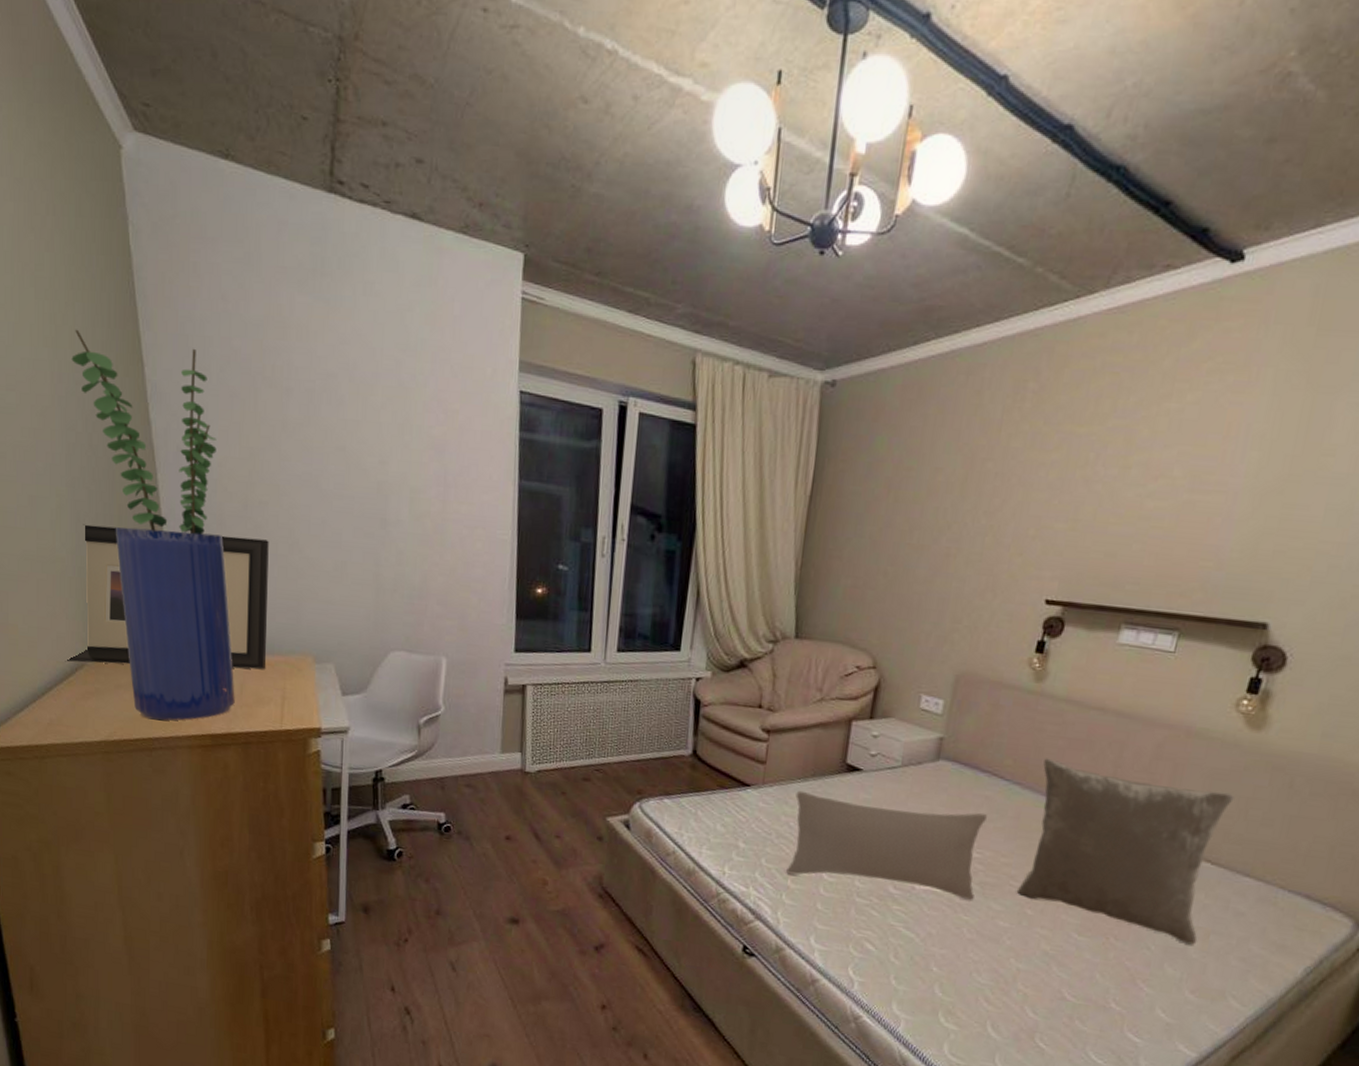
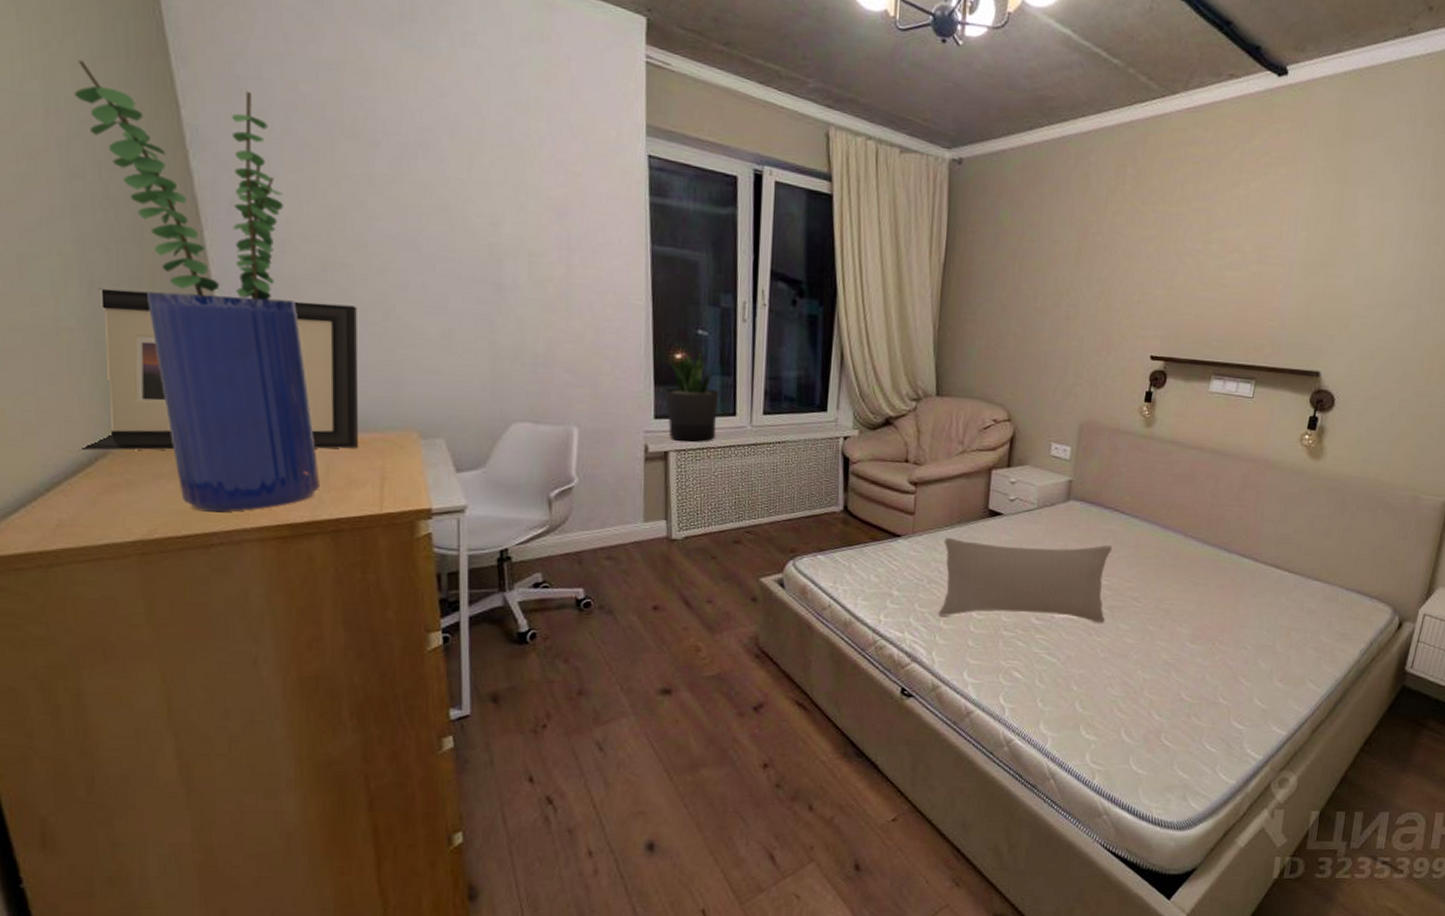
planter: none [525,581,577,677] -> present [665,346,720,442]
pillow: present [1017,758,1235,945] -> none [1140,493,1303,642]

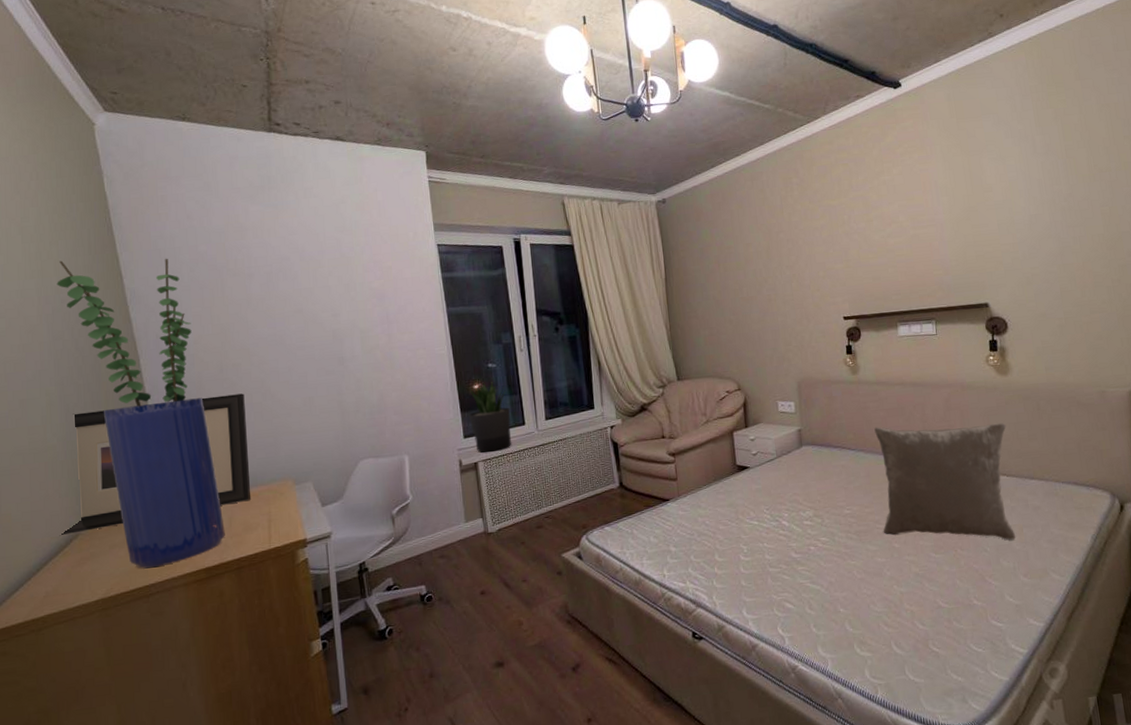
pillow: present [938,537,1112,623] -> none [705,479,855,563]
pillow: none [1140,493,1303,642] -> present [874,422,1016,540]

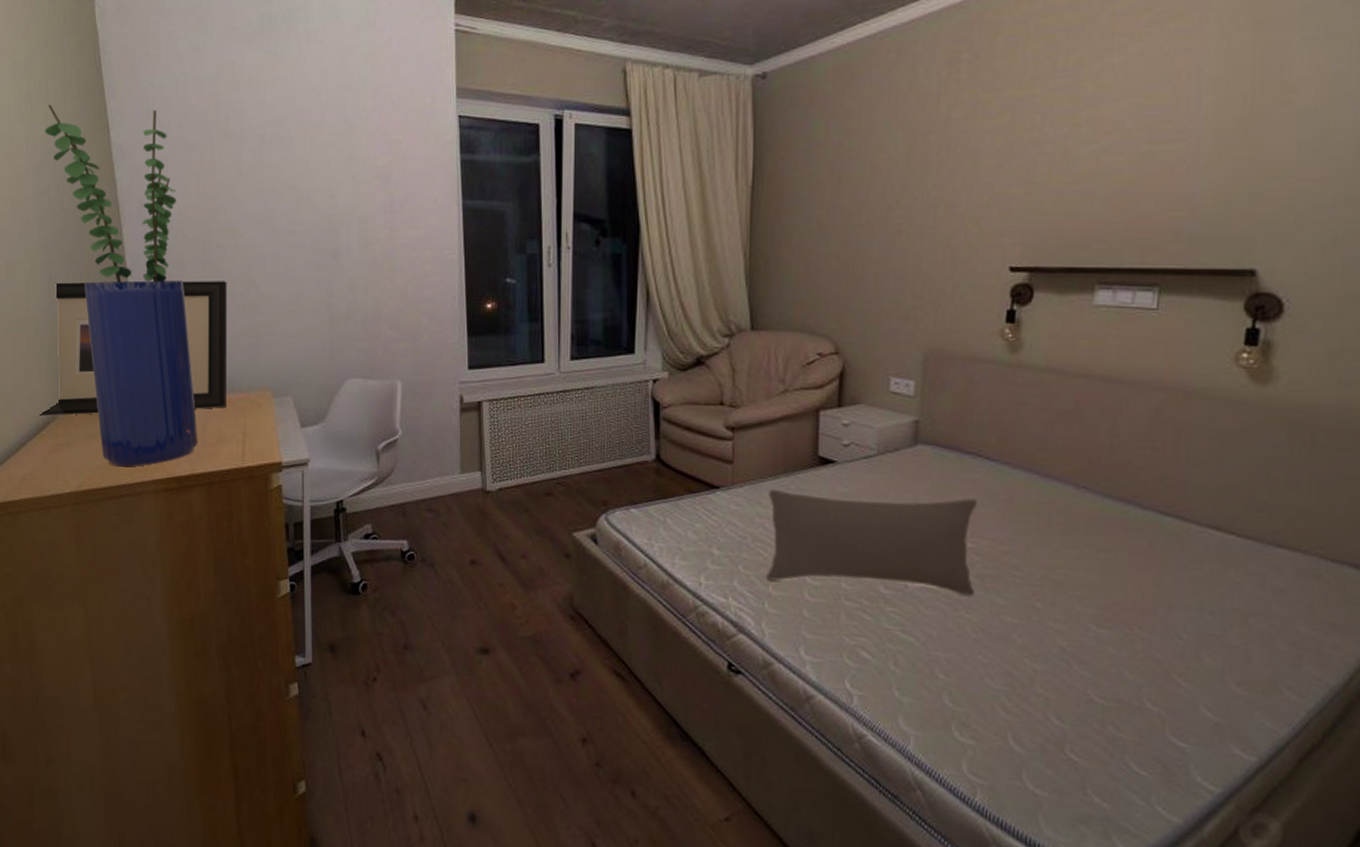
planter: present [468,379,512,453] -> none [477,296,528,391]
pillow: none [705,479,855,563] -> present [766,489,977,596]
pillow: present [874,422,1016,540] -> none [1022,433,1250,630]

